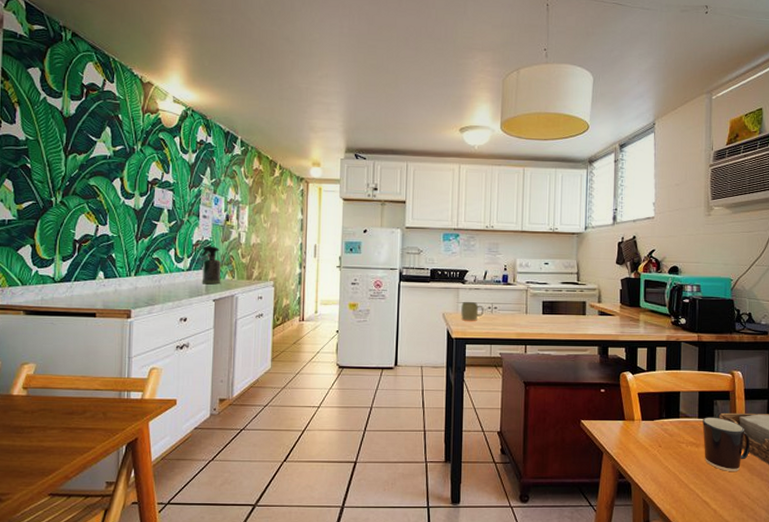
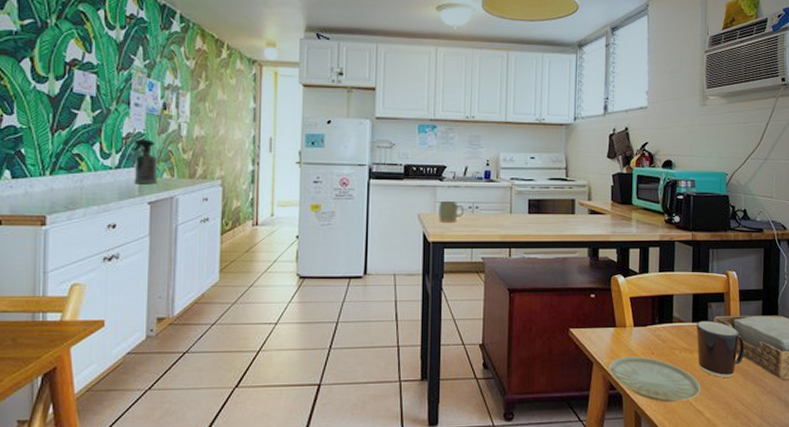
plate: none [618,448,707,493] -> present [608,356,701,403]

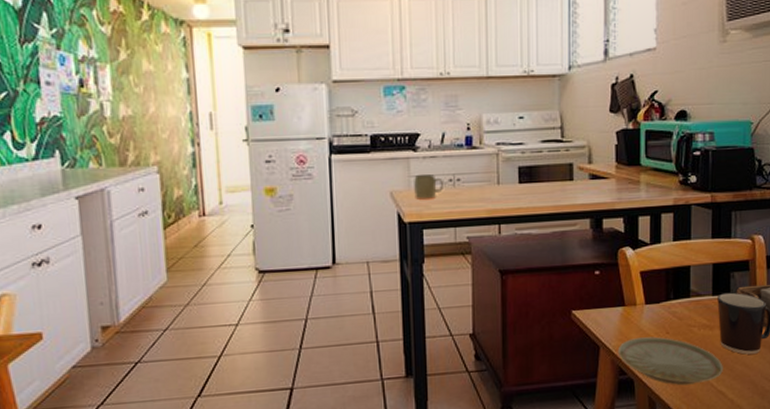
spray bottle: present [132,139,158,185] -> none [50,123,84,177]

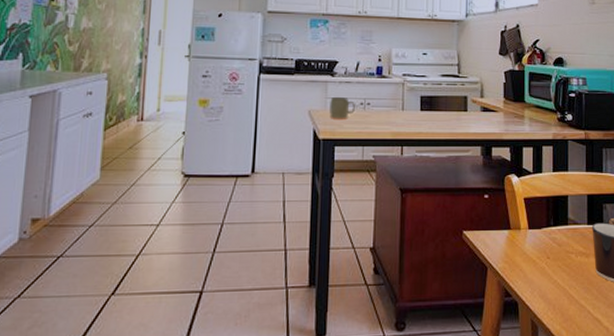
plate: present [617,336,723,386] -> none [503,261,598,311]

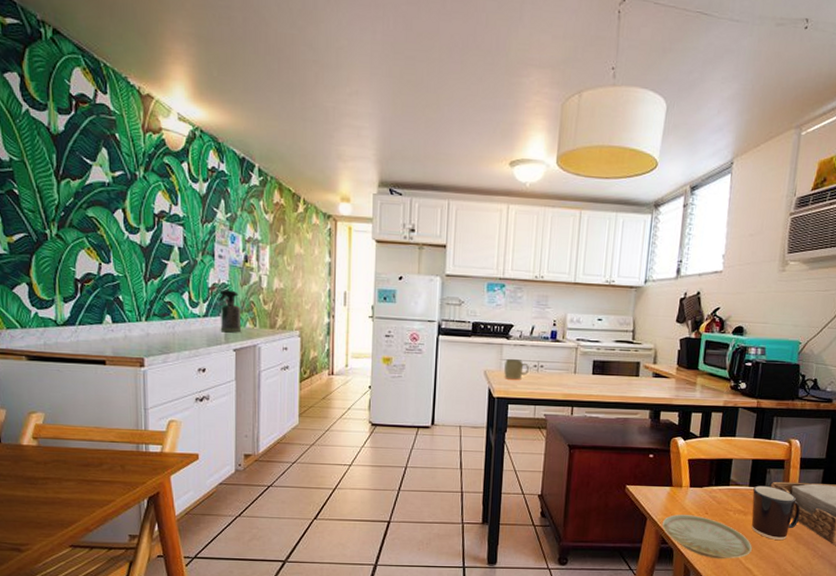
spray bottle: none [16,30,43,77] -> present [218,290,242,333]
plate: none [503,261,598,311] -> present [662,514,752,559]

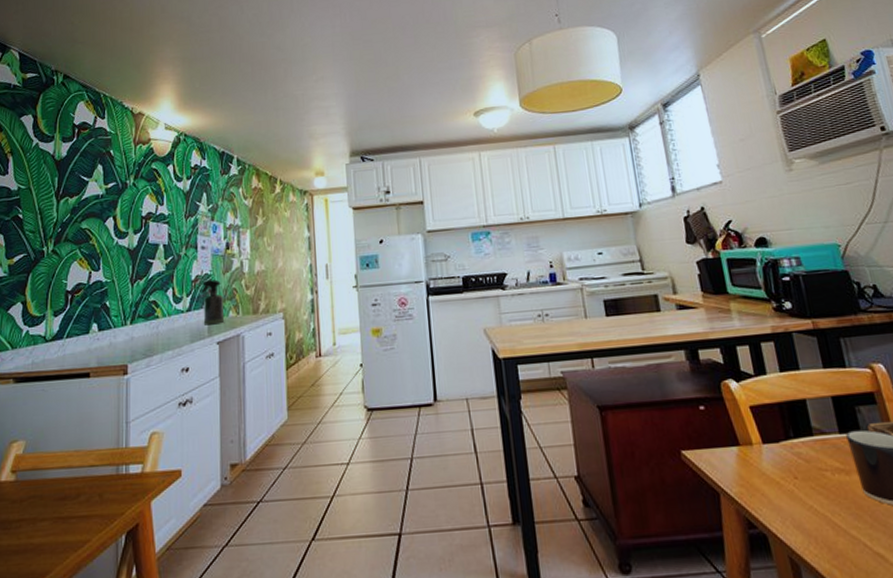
mug: present [504,358,530,380] -> none [504,310,534,336]
plate: present [662,514,752,559] -> none [740,482,875,544]

